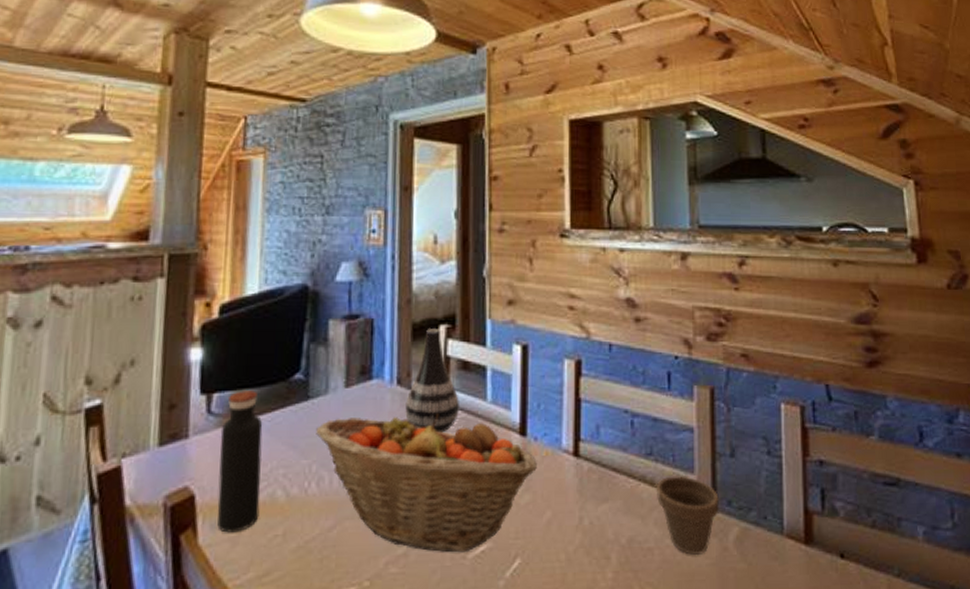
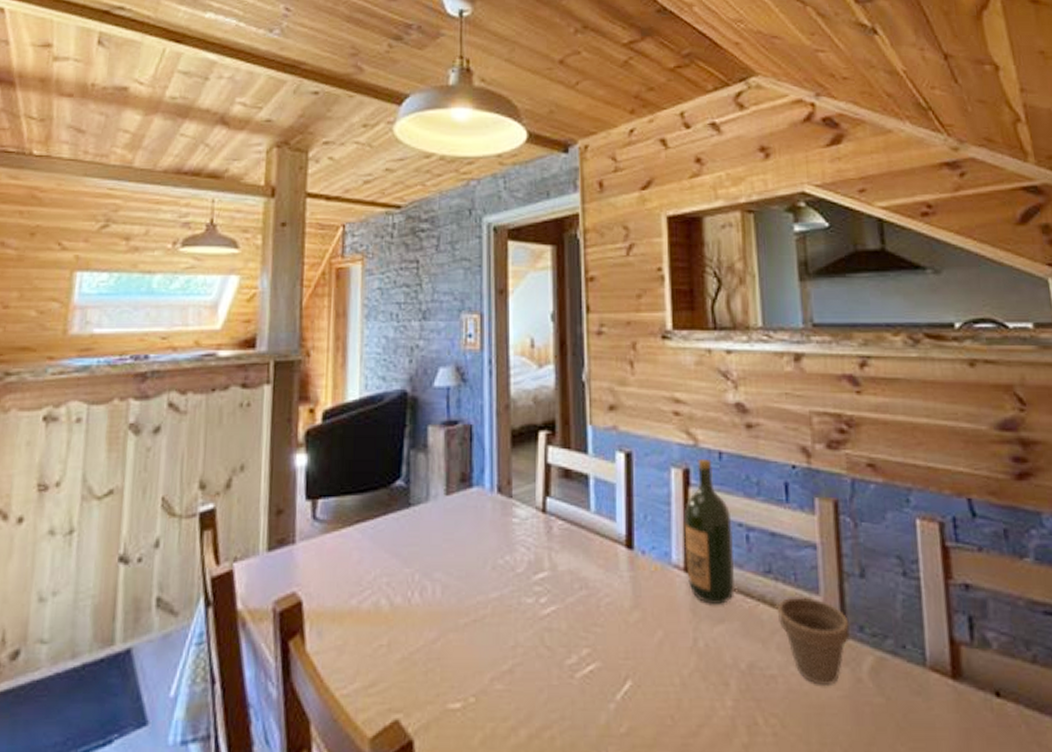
water bottle: present [217,390,263,533] -> none [324,497,366,641]
fruit basket: present [316,414,537,553] -> none [418,524,646,672]
vase: present [405,329,459,433] -> none [507,435,562,544]
wine bottle: none [574,350,620,485] -> present [683,458,736,604]

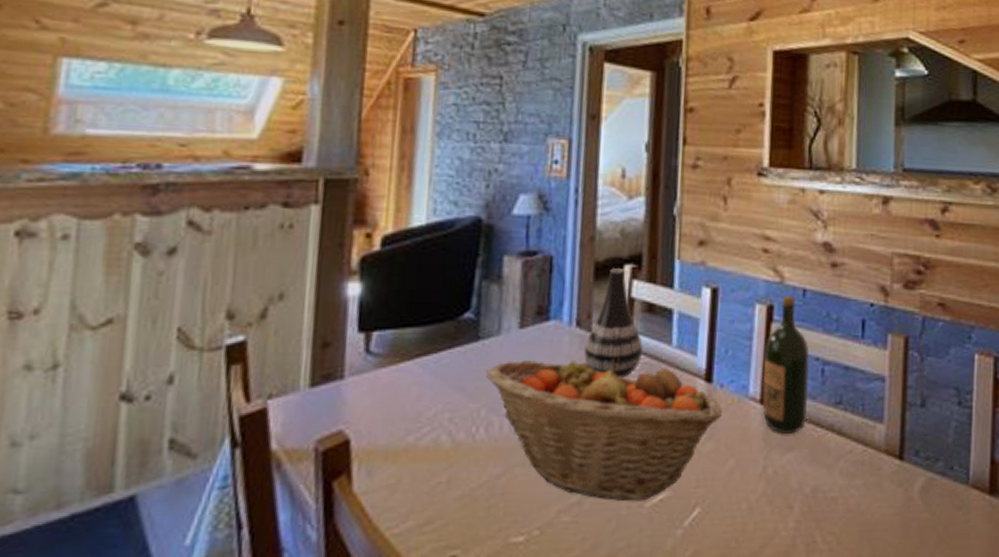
fruit basket: none [418,524,646,672] -> present [486,358,722,502]
vase: none [507,435,562,544] -> present [584,268,643,378]
flower pot: present [777,596,850,687] -> none [843,425,907,506]

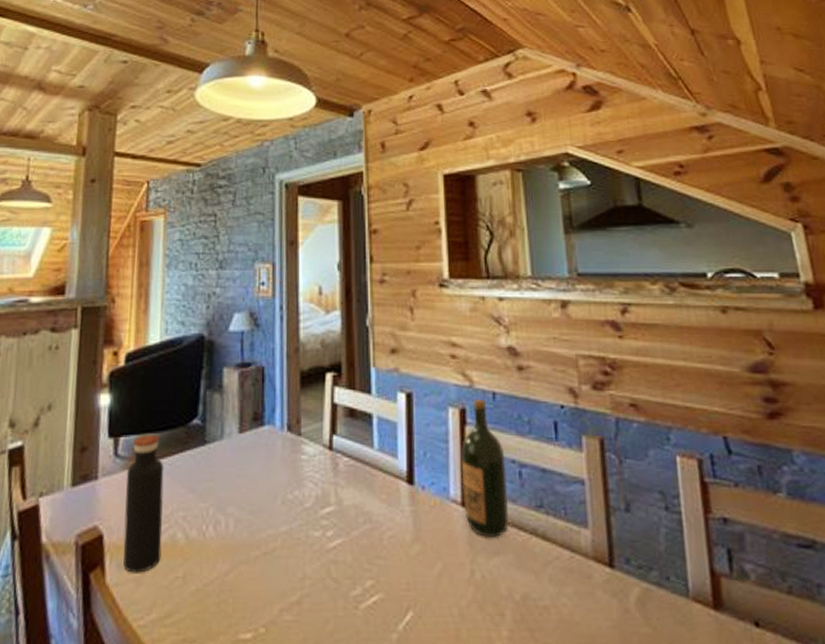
water bottle: none [375,329,428,480] -> present [123,435,164,573]
fruit basket: present [486,358,722,502] -> none [213,460,426,603]
vase: present [584,268,643,378] -> none [296,377,347,479]

